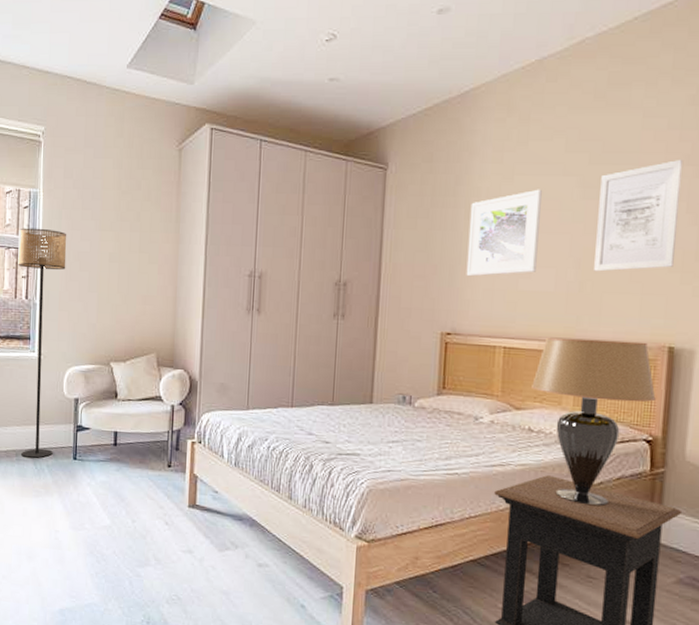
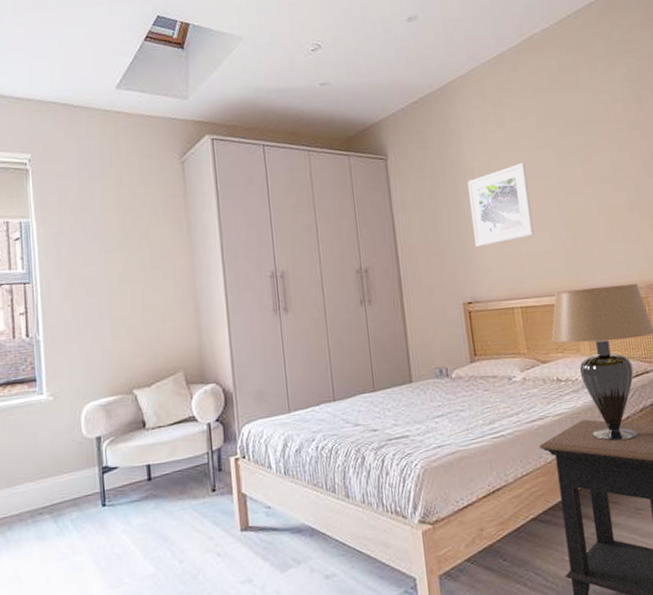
floor lamp: present [18,228,67,459] -> none [10,259,77,517]
wall art: present [594,159,684,272] -> none [570,125,643,228]

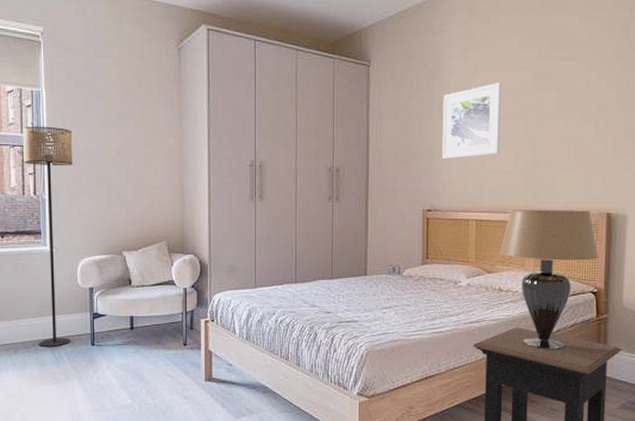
floor lamp: none [10,259,77,517] -> present [22,126,73,348]

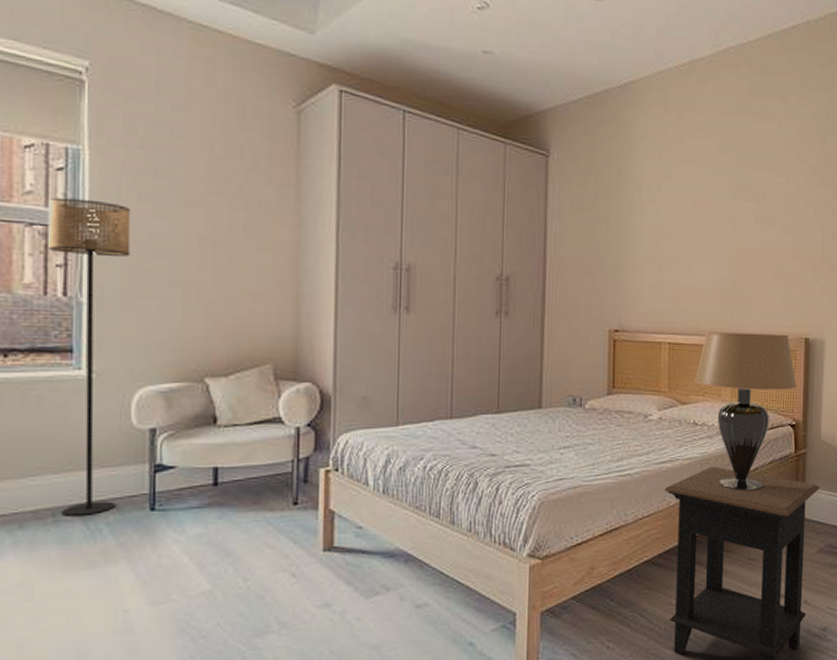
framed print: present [442,82,501,160] -> none [631,187,697,272]

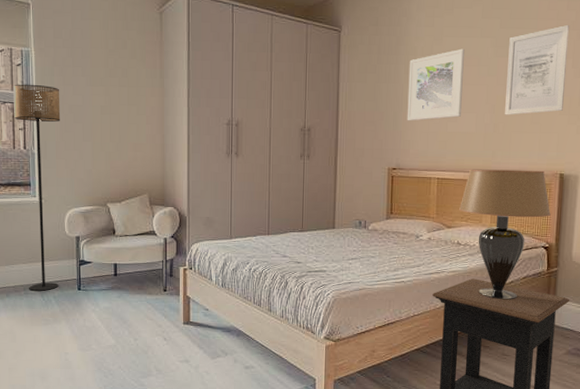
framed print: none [631,187,697,272] -> present [407,48,465,121]
wall art: none [744,168,810,269] -> present [505,24,570,115]

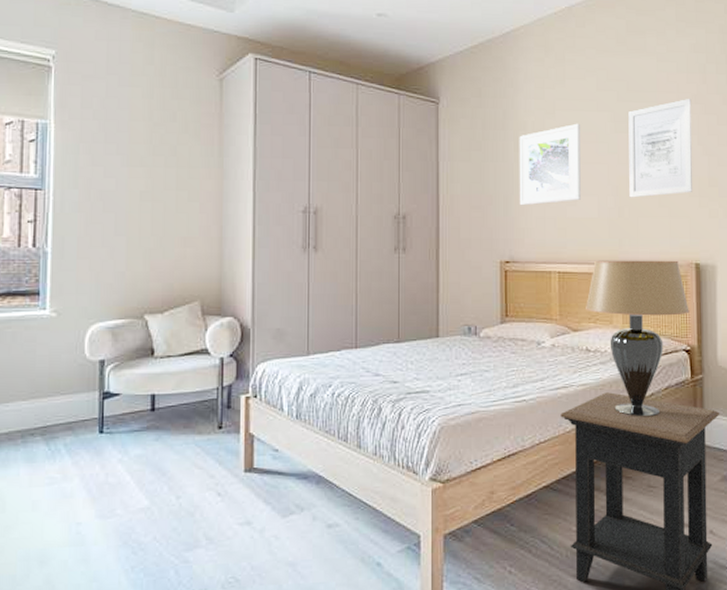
floor lamp: present [12,84,61,292] -> none [21,164,86,439]

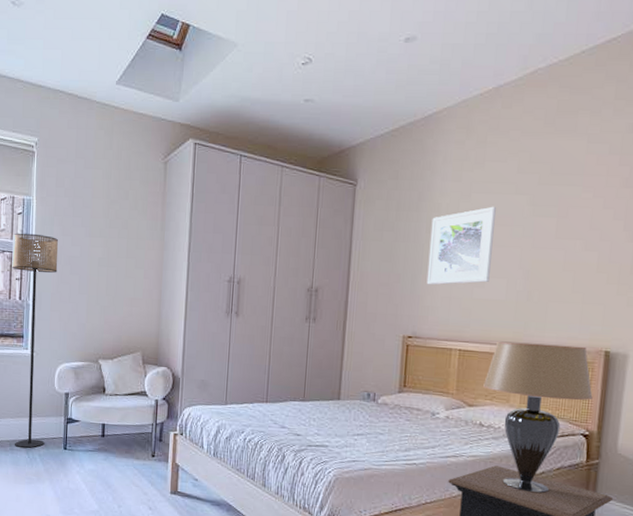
floor lamp: none [21,164,86,439] -> present [12,233,58,449]
wall art: present [628,98,693,198] -> none [541,181,623,283]

